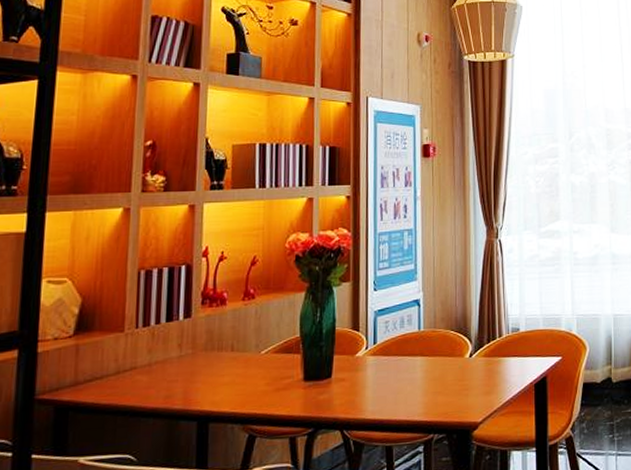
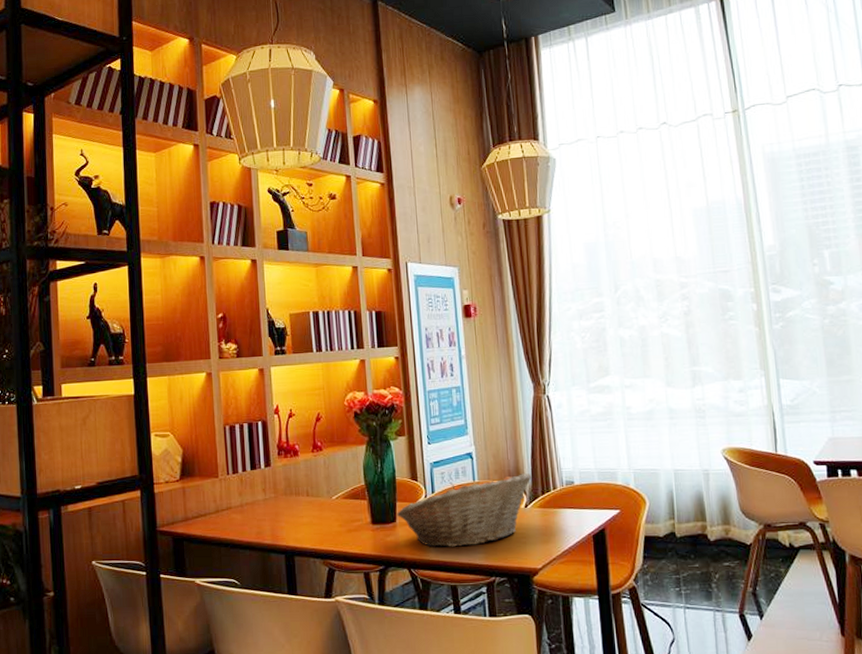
fruit basket: none [333,320,479,405] -> present [397,472,532,548]

